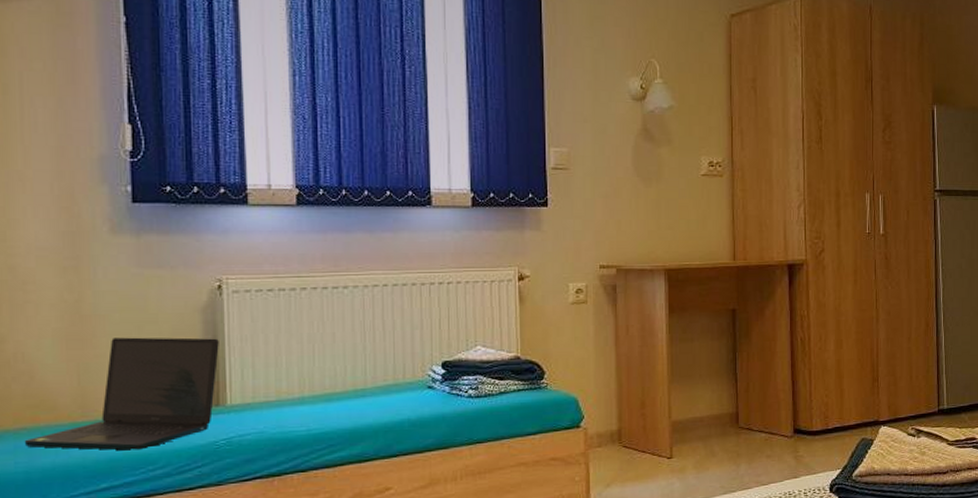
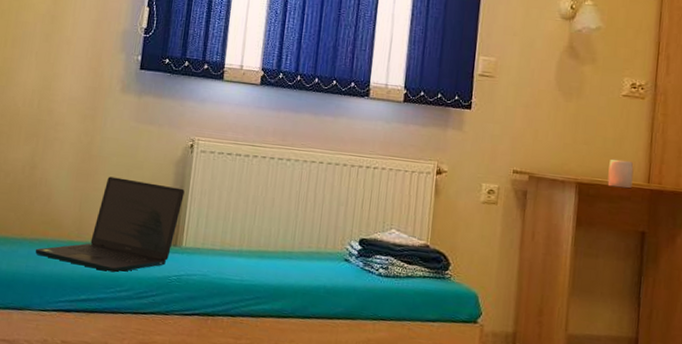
mug: none [695,240,719,269] -> present [607,160,634,189]

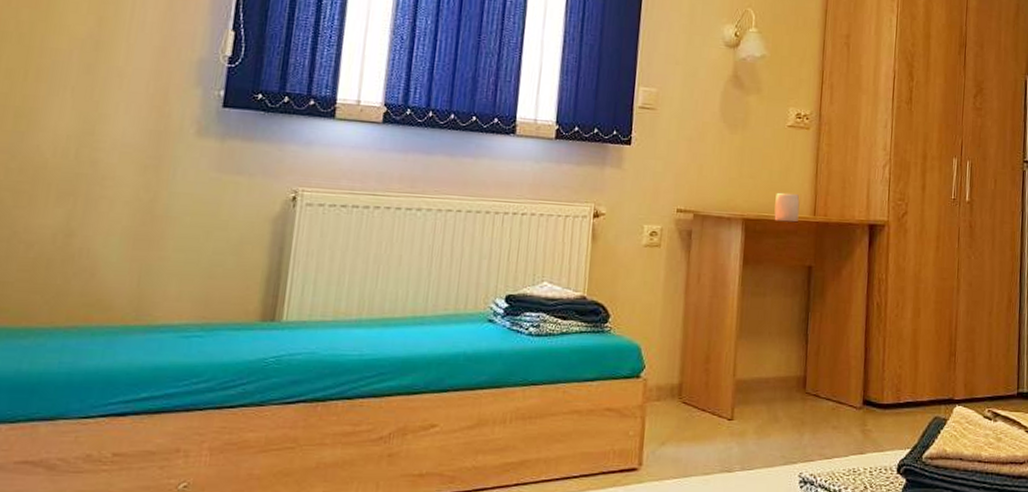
laptop: present [35,176,185,273] -> none [72,241,285,361]

